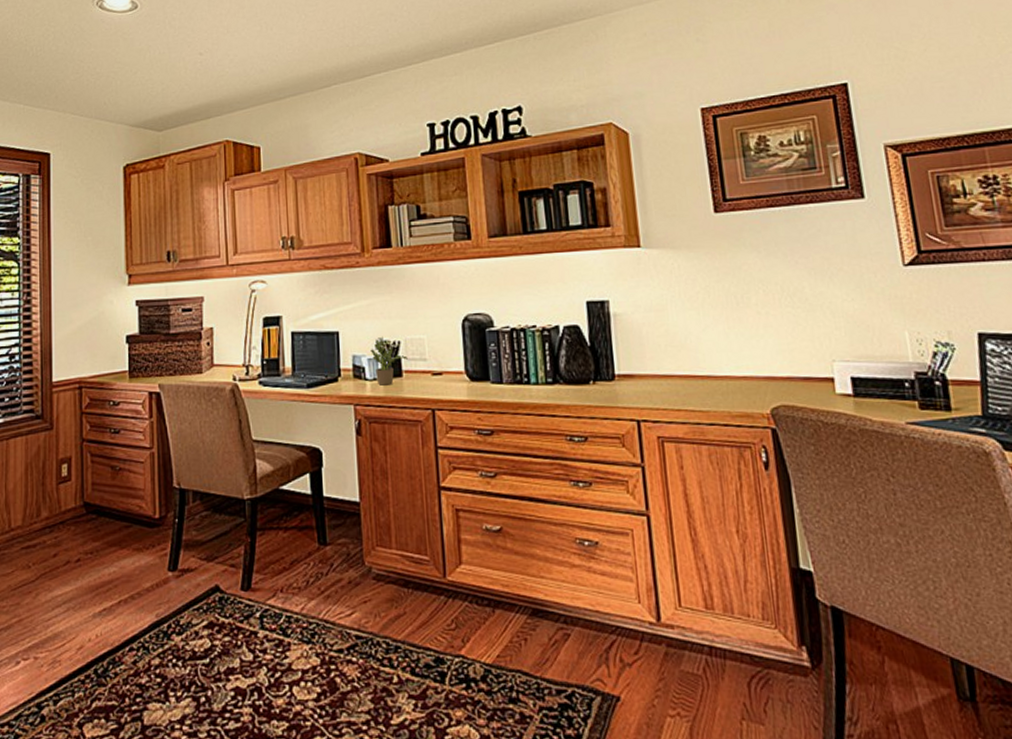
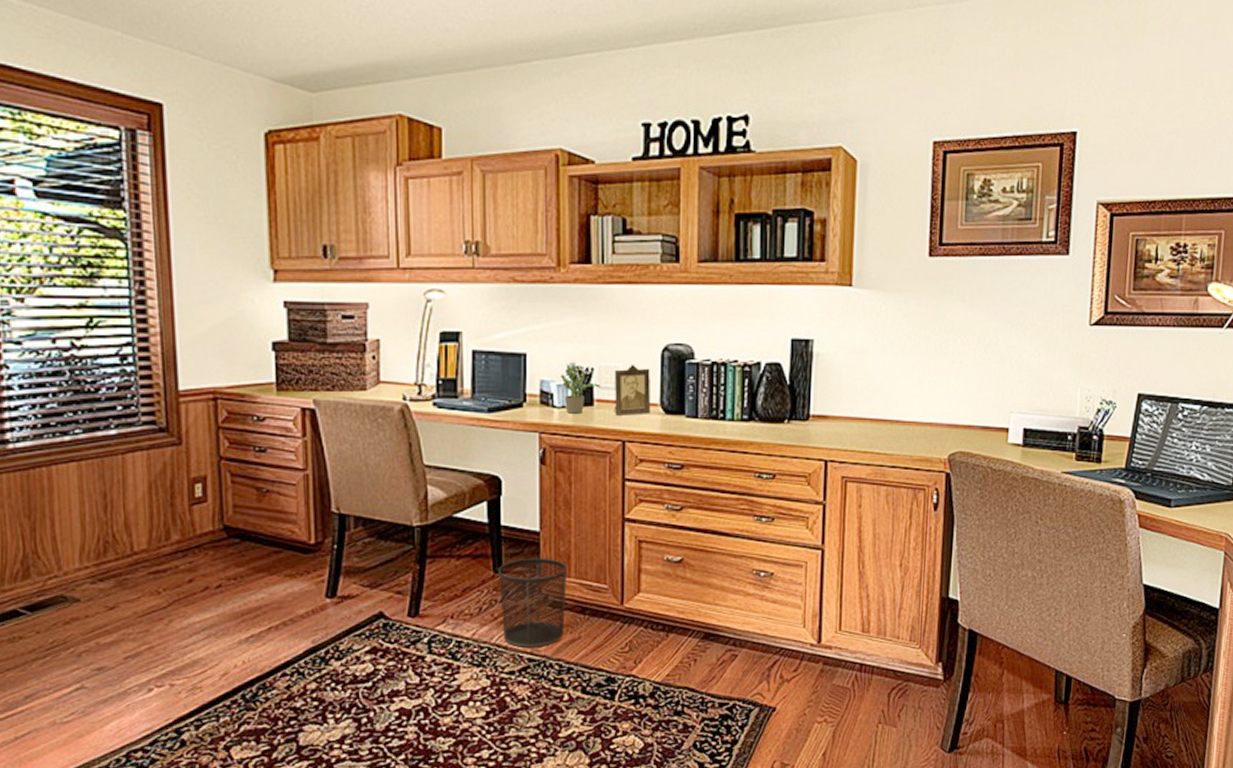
waste bin: none [323,528,389,623] -> present [498,558,567,648]
photo frame: none [420,336,457,385] -> present [613,365,651,416]

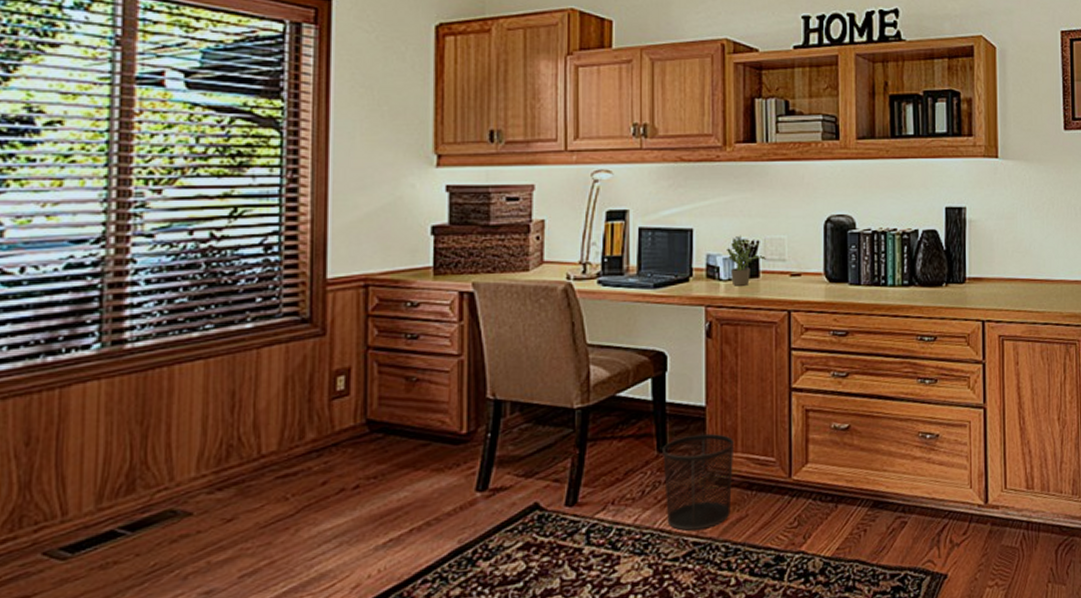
photo frame: present [613,365,651,416] -> none [779,236,816,286]

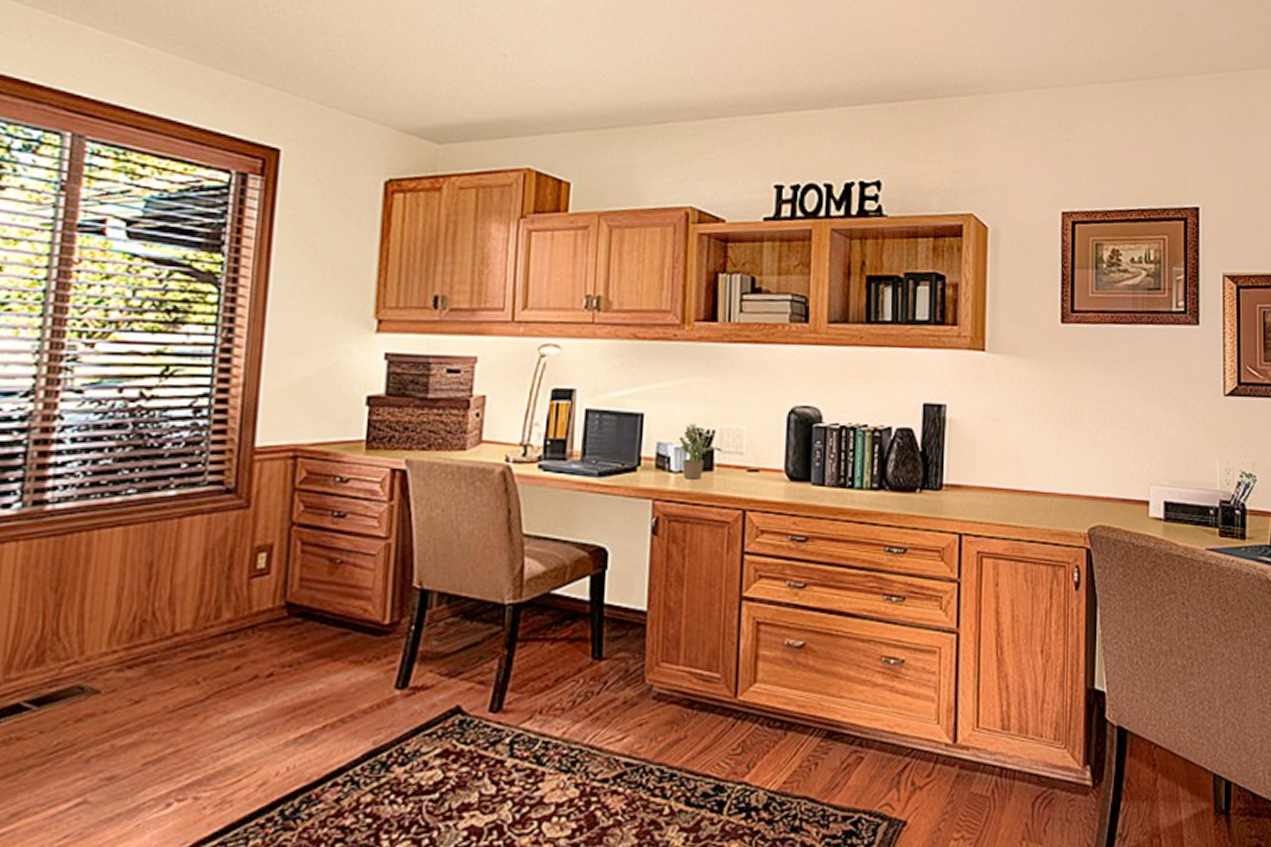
waste bin: present [663,433,733,531] -> none [597,641,675,749]

